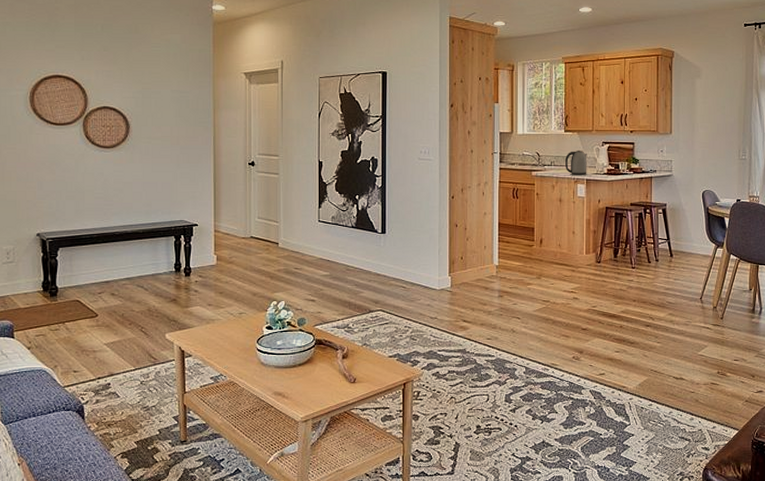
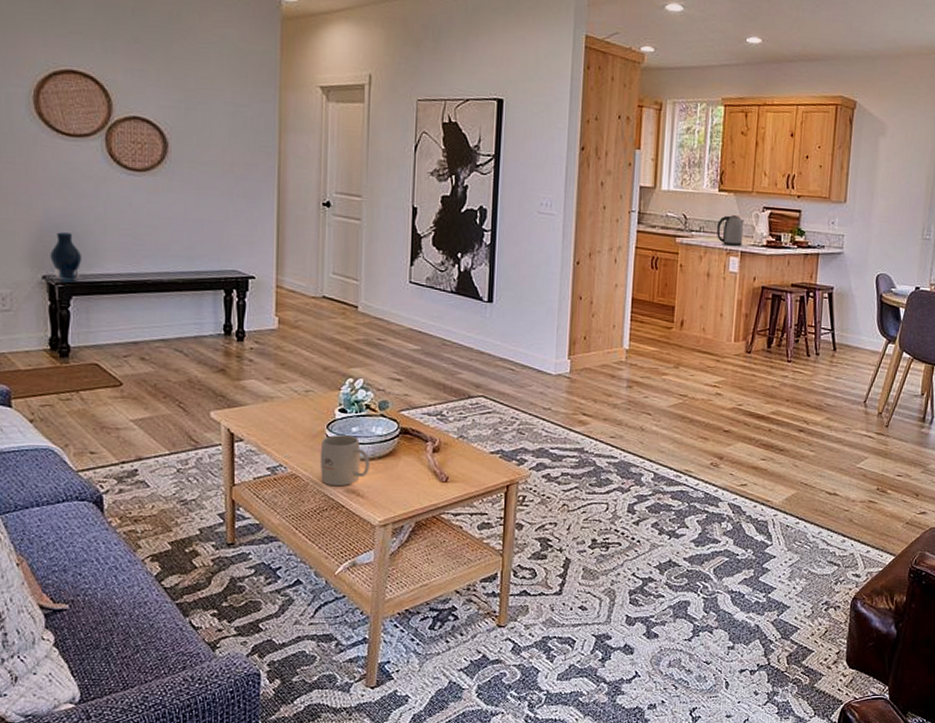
vase: none [42,199,67,238] -> present [50,232,82,283]
mug: none [252,347,293,390] -> present [320,434,371,487]

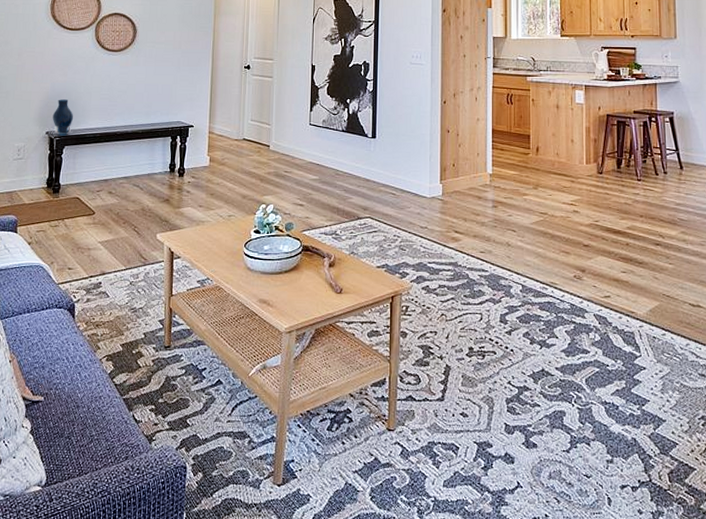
mug: present [320,434,371,487] -> none [238,251,279,297]
kettle: present [717,214,744,246] -> none [562,55,586,81]

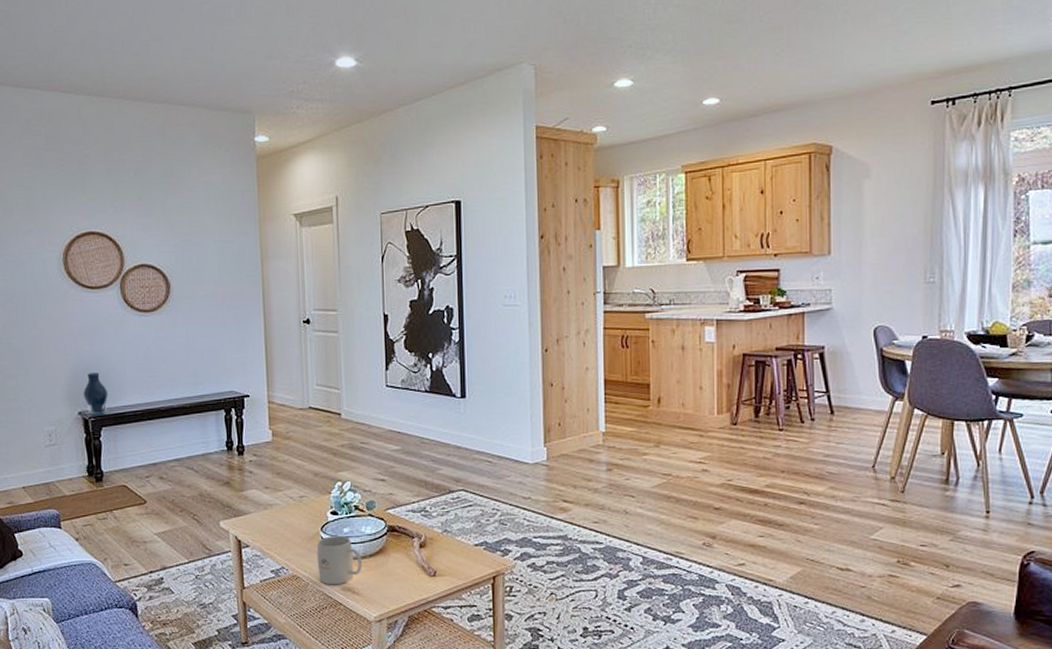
mug: none [238,251,279,297] -> present [316,535,363,585]

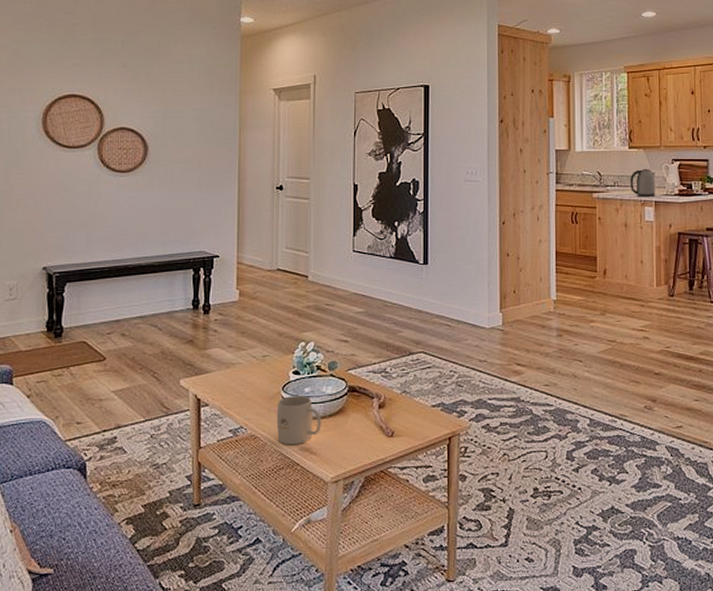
vase: present [83,372,108,416] -> none [50,229,76,271]
kettle: none [688,282,717,315] -> present [630,168,656,197]

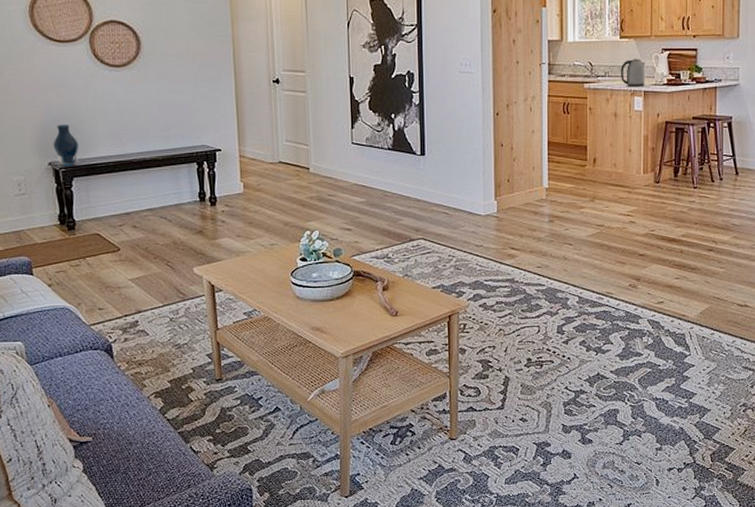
vase: none [50,229,76,271] -> present [53,124,79,167]
mug: present [276,395,322,445] -> none [287,280,331,325]

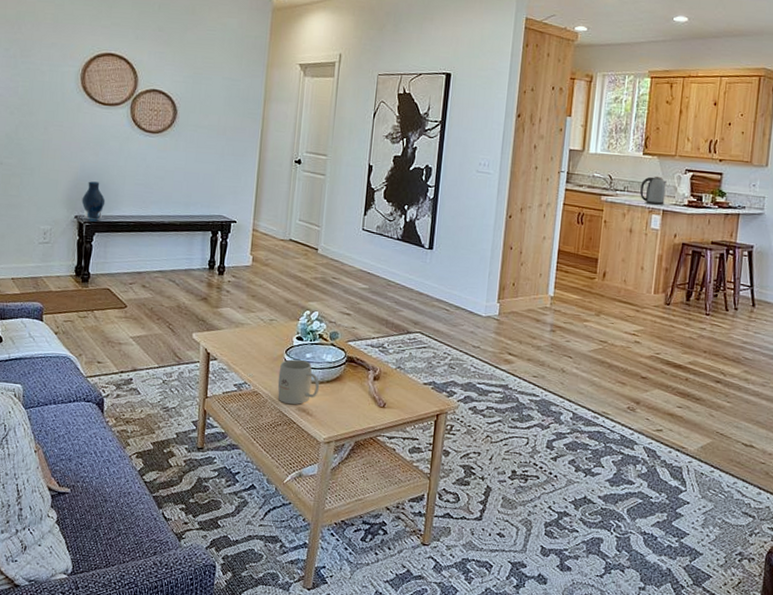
mug: none [287,280,331,325] -> present [277,359,320,405]

